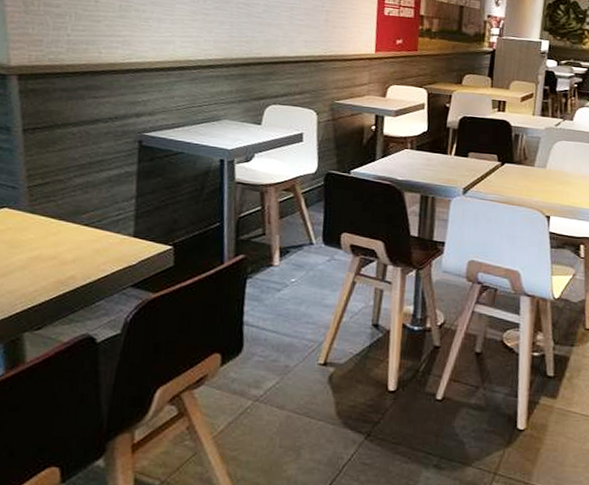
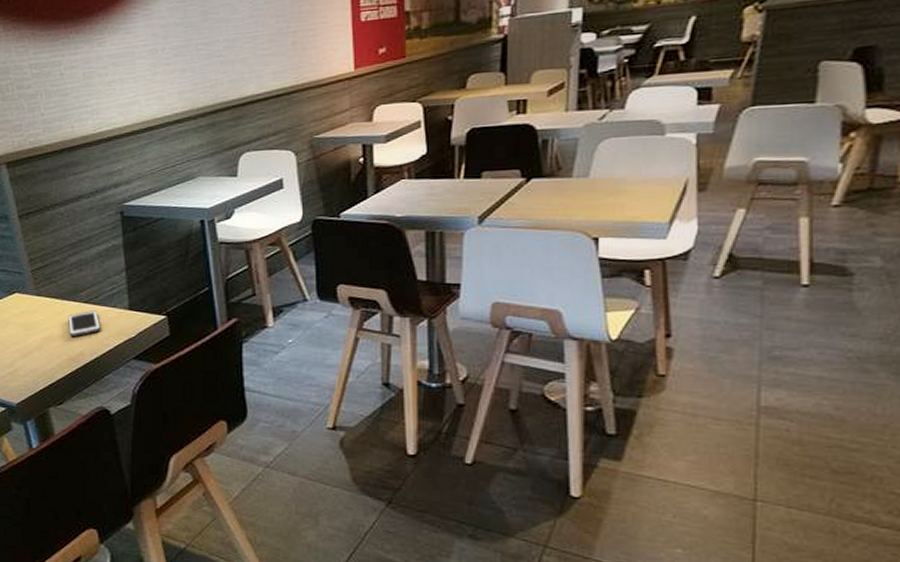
cell phone: none [62,234,100,260] -> present [68,310,101,338]

